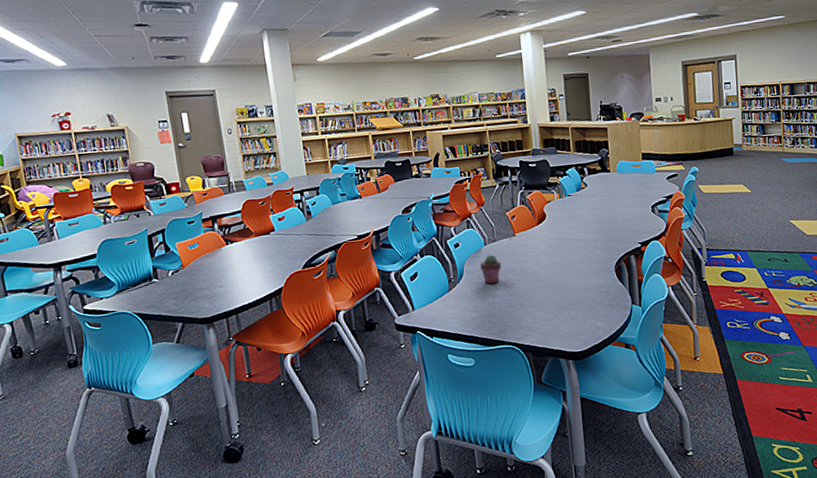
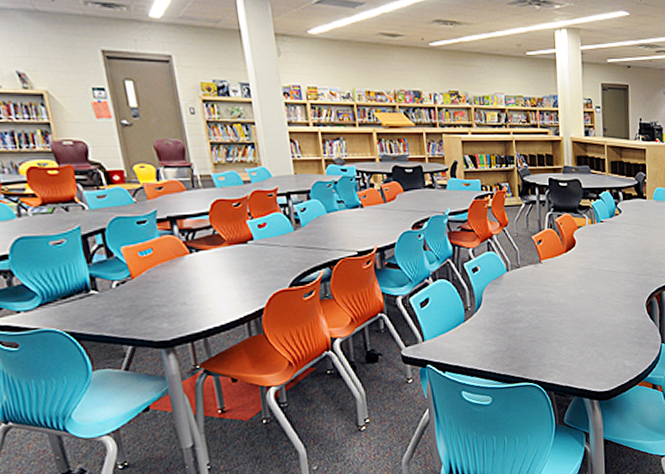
potted succulent: present [480,254,502,284] -> none [501,282,525,315]

